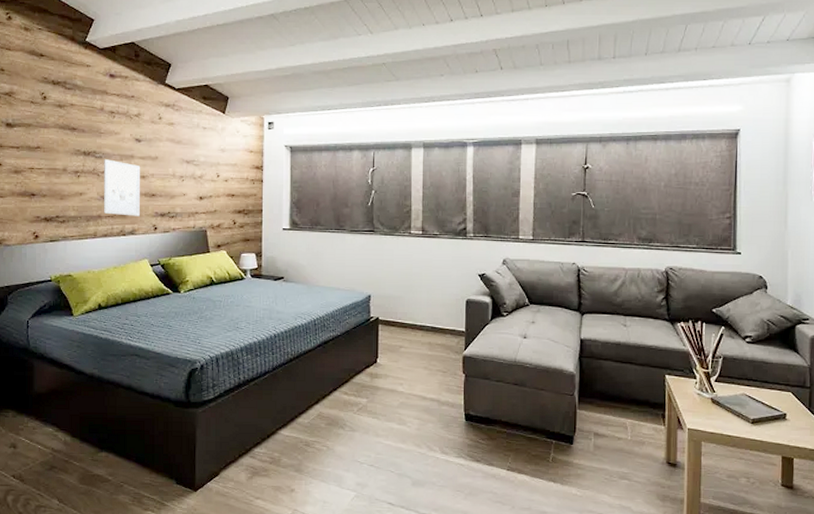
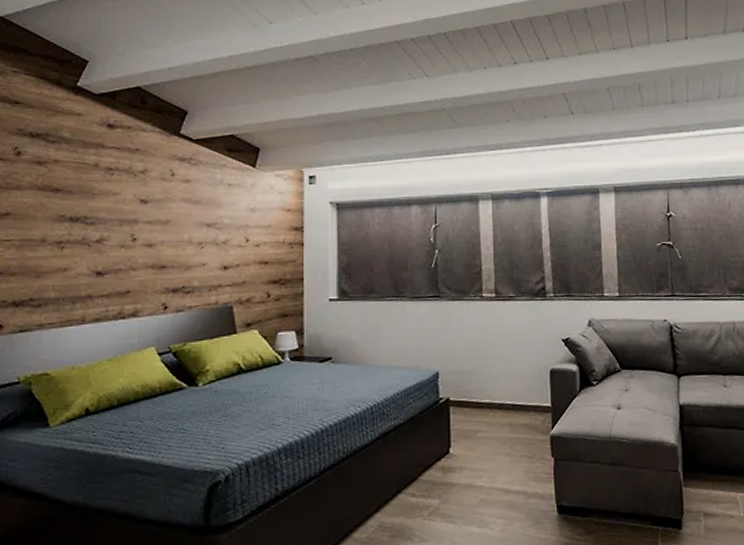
wall art: present [103,159,141,216] -> none [95,225,147,294]

